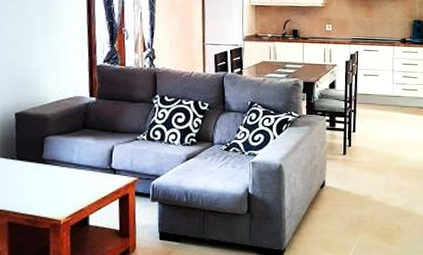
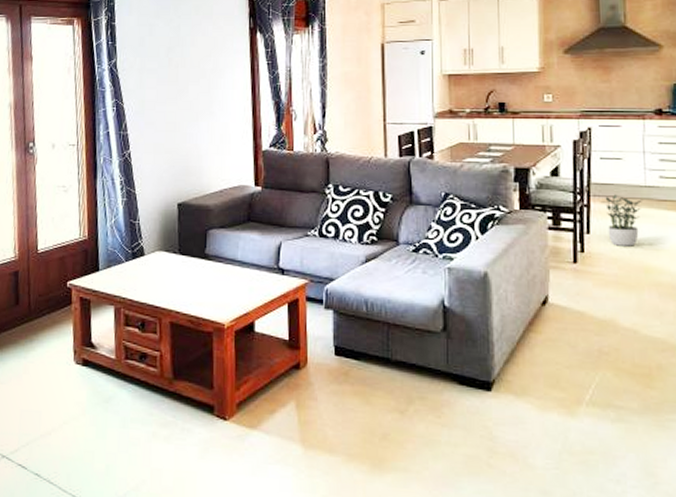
potted plant: none [363,102,392,141] -> present [600,194,644,247]

